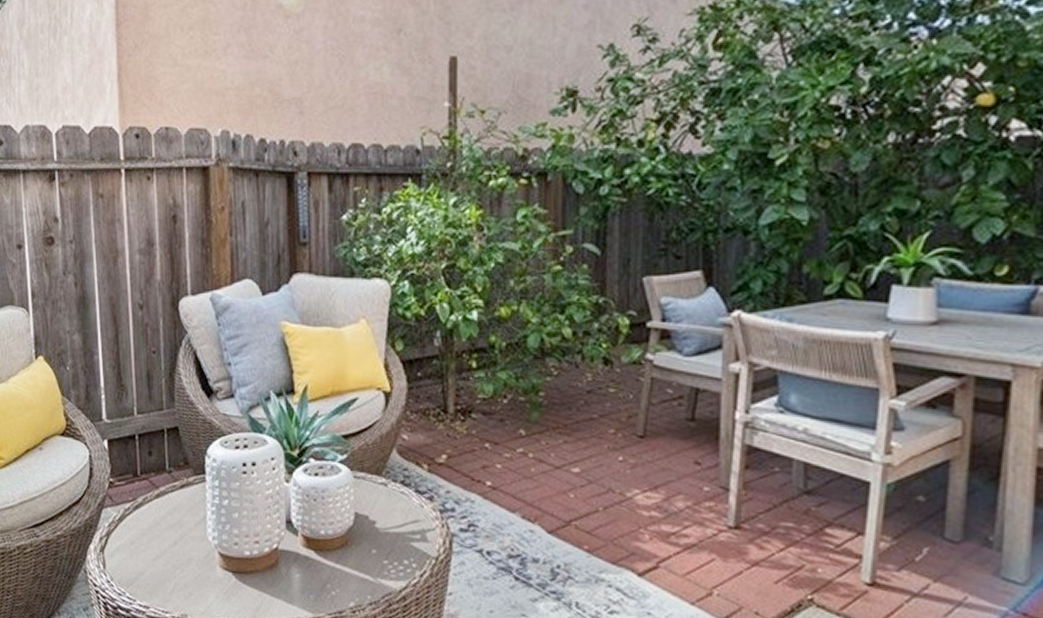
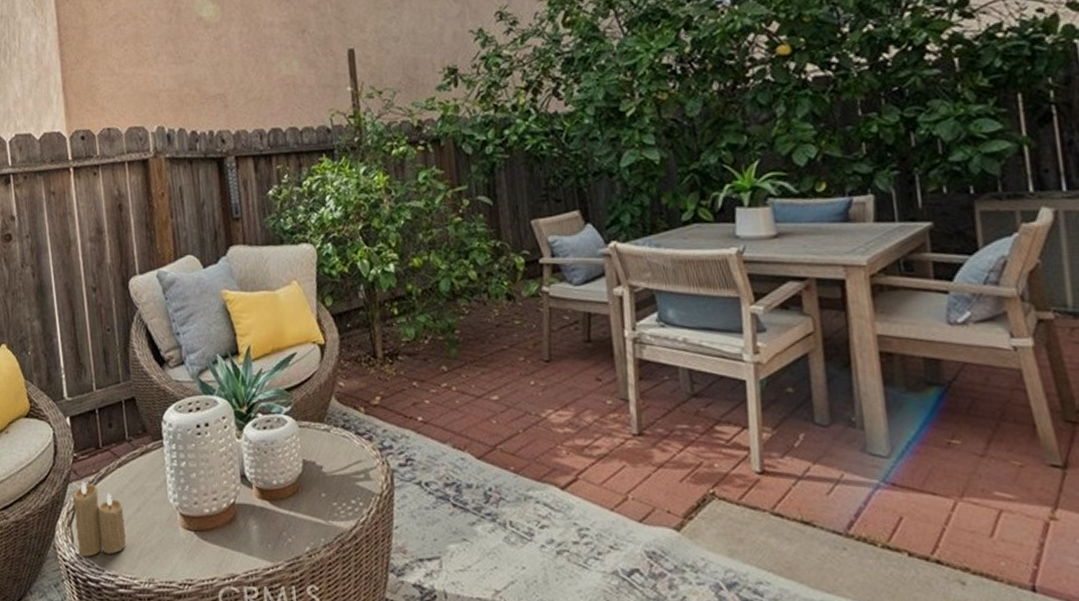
candle: none [107,508,161,585] -> present [72,482,127,557]

